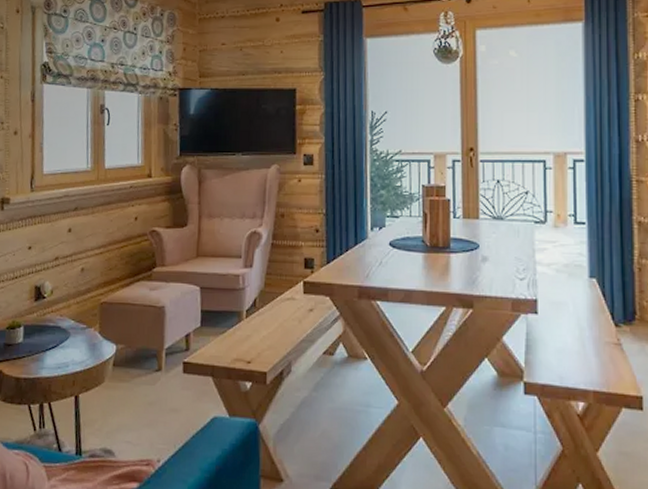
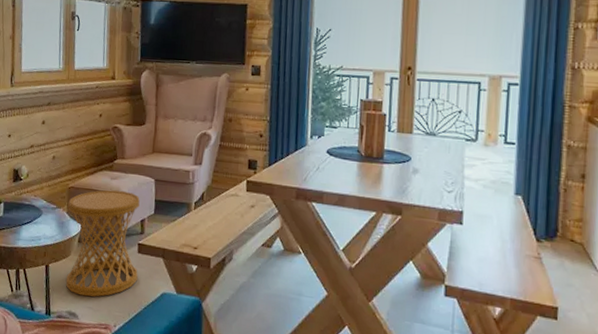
side table: none [99,302,184,429] -> present [65,190,140,297]

